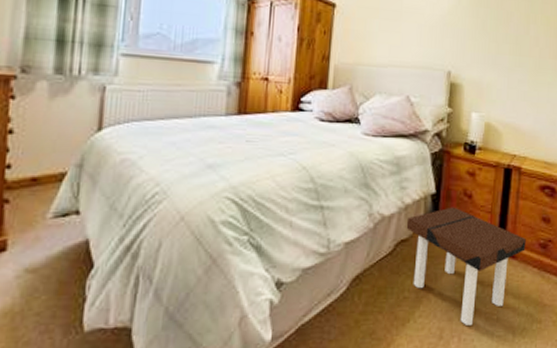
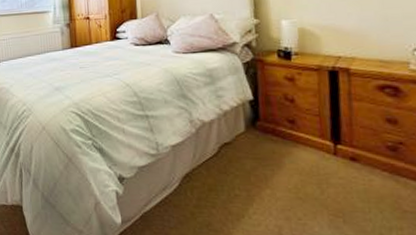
side table: present [406,207,526,325] -> none [227,111,369,226]

